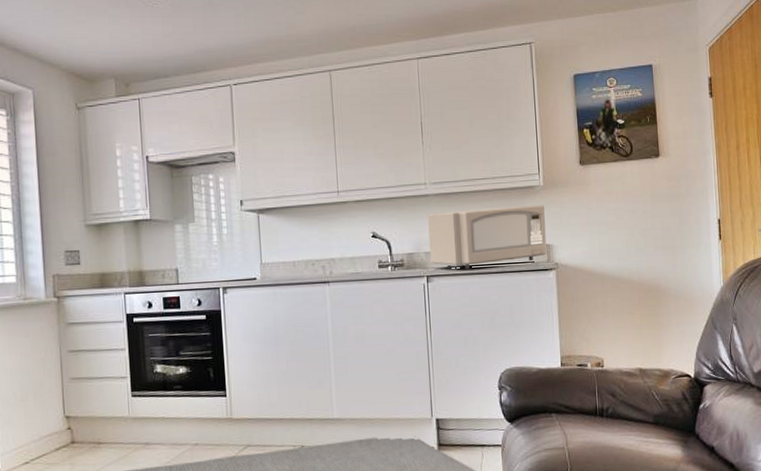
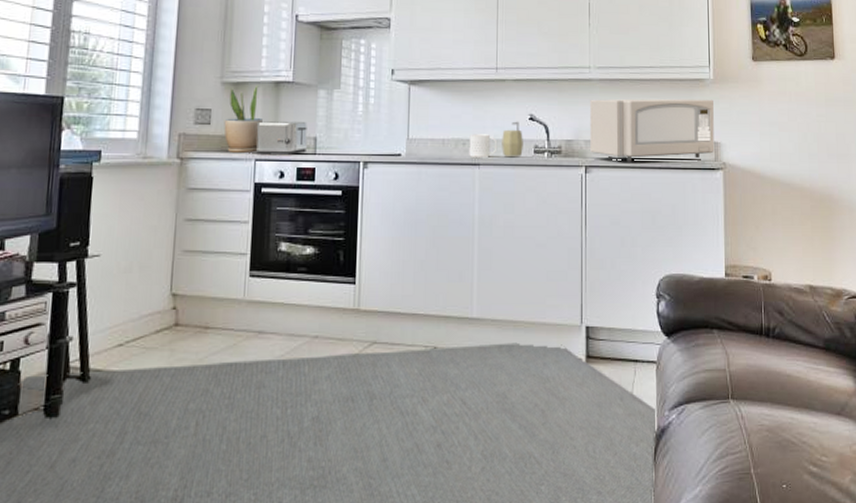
potted plant: none [92,224,127,289] -> present [223,85,263,154]
toaster: none [122,254,171,288] -> present [255,121,308,156]
mug: none [318,253,345,276] -> present [469,134,498,157]
soap dispenser: none [347,239,368,274] -> present [502,121,523,158]

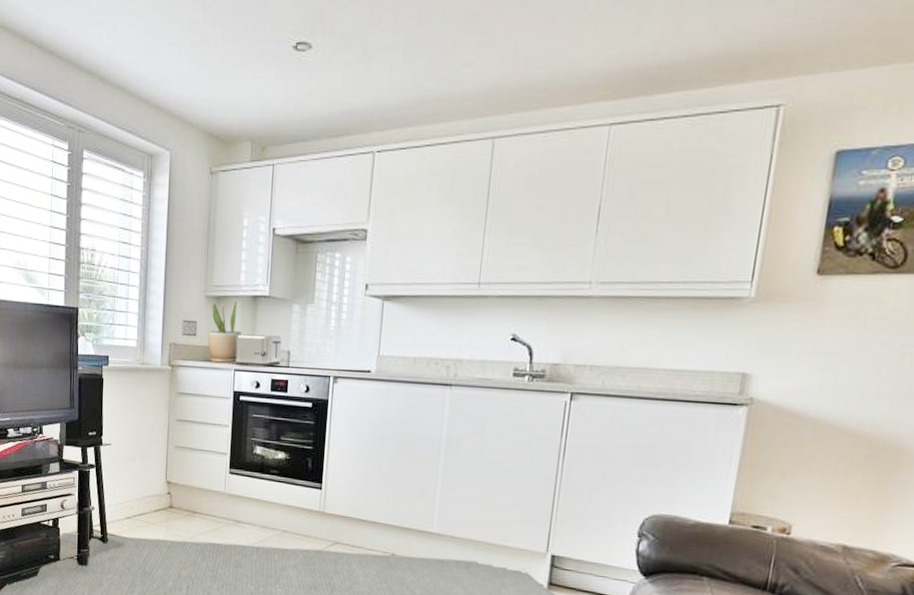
mug: present [469,134,498,157] -> none [441,353,473,378]
soap dispenser: present [502,121,523,158] -> none [477,341,503,380]
microwave: present [590,98,714,162] -> none [579,319,750,391]

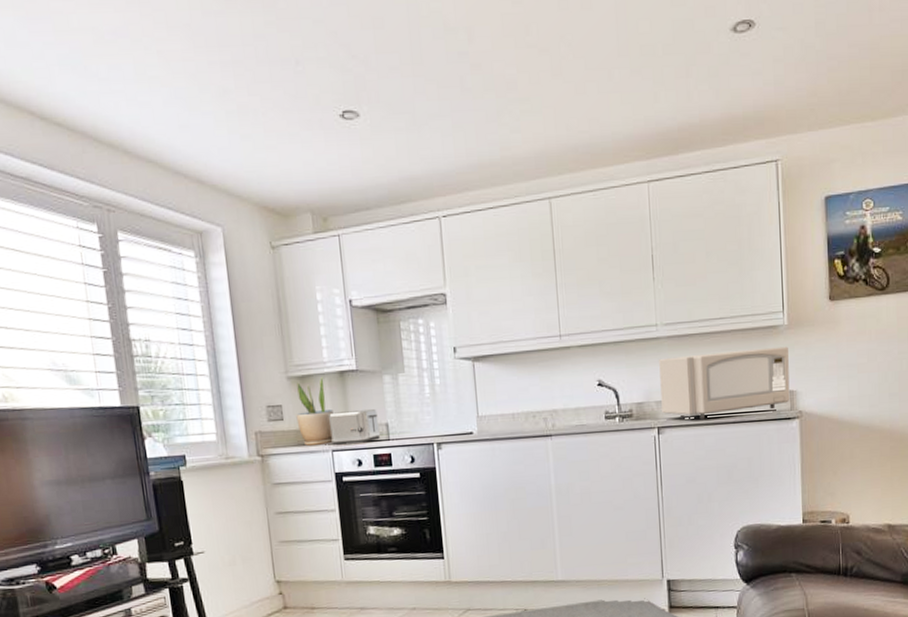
microwave: none [579,319,750,391] -> present [659,346,790,419]

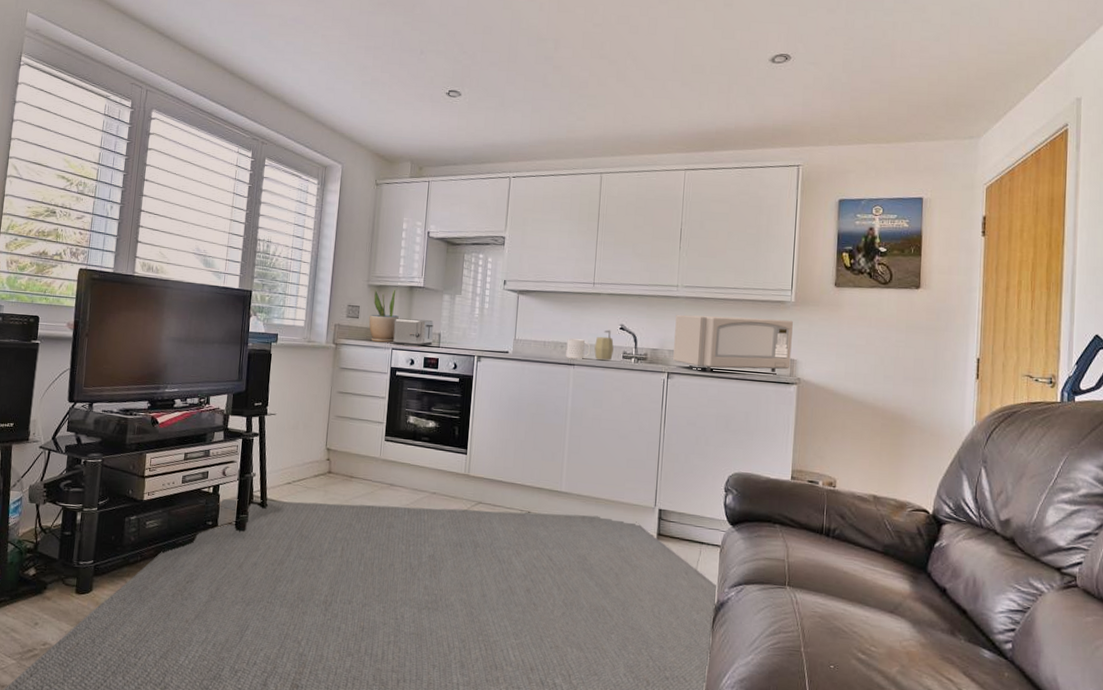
mug: none [539,404,568,429] -> present [566,338,591,359]
soap dispenser: none [571,388,594,426] -> present [594,330,614,361]

